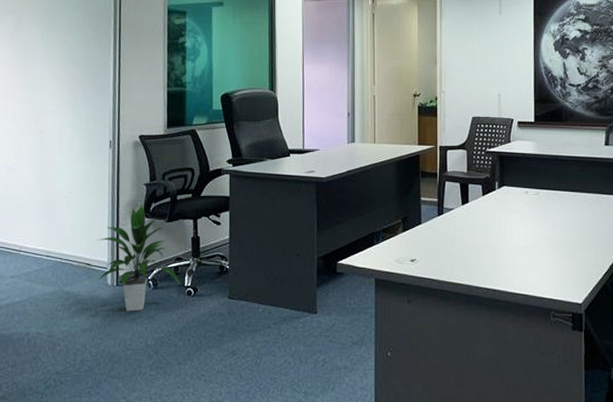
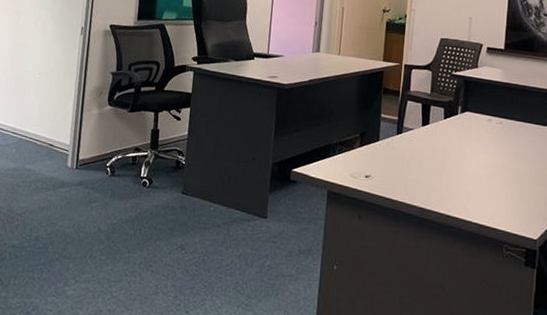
indoor plant: present [97,204,180,312] -> none [58,92,137,196]

